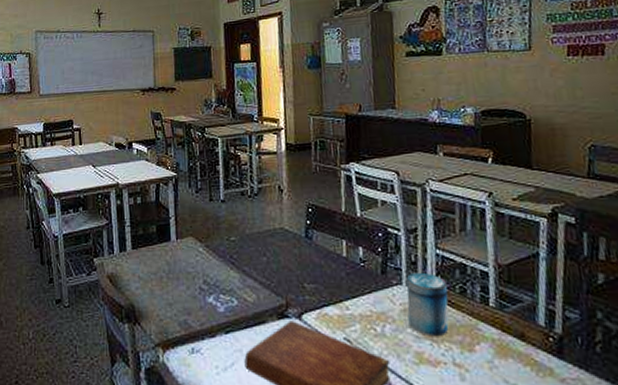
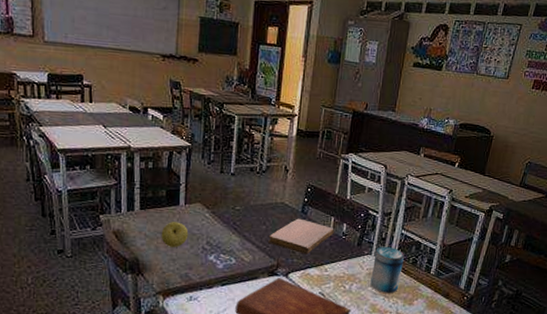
apple: none [155,260,183,289] -> present [161,222,189,247]
notebook: none [271,245,349,289] -> present [268,218,334,254]

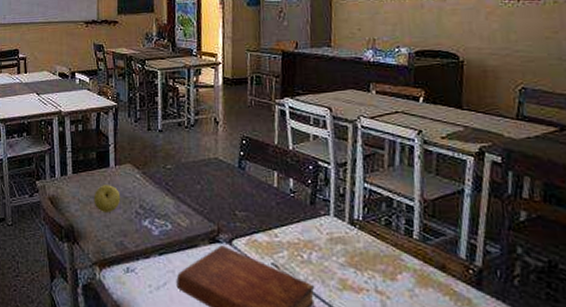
notebook: present [268,218,334,254] -> none [205,175,280,217]
beverage can: present [370,246,405,294] -> none [333,204,374,266]

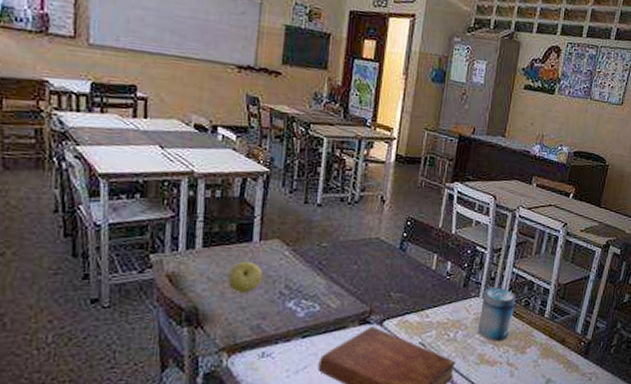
beverage can: none [333,204,374,266] -> present [478,287,517,342]

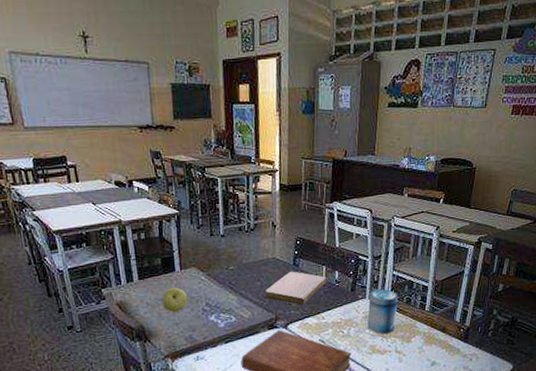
notebook: none [360,256,437,298] -> present [264,271,327,305]

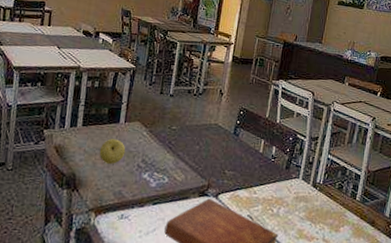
notebook: present [264,271,327,305] -> none [201,140,264,176]
beverage can: present [367,288,399,334] -> none [297,170,331,220]

